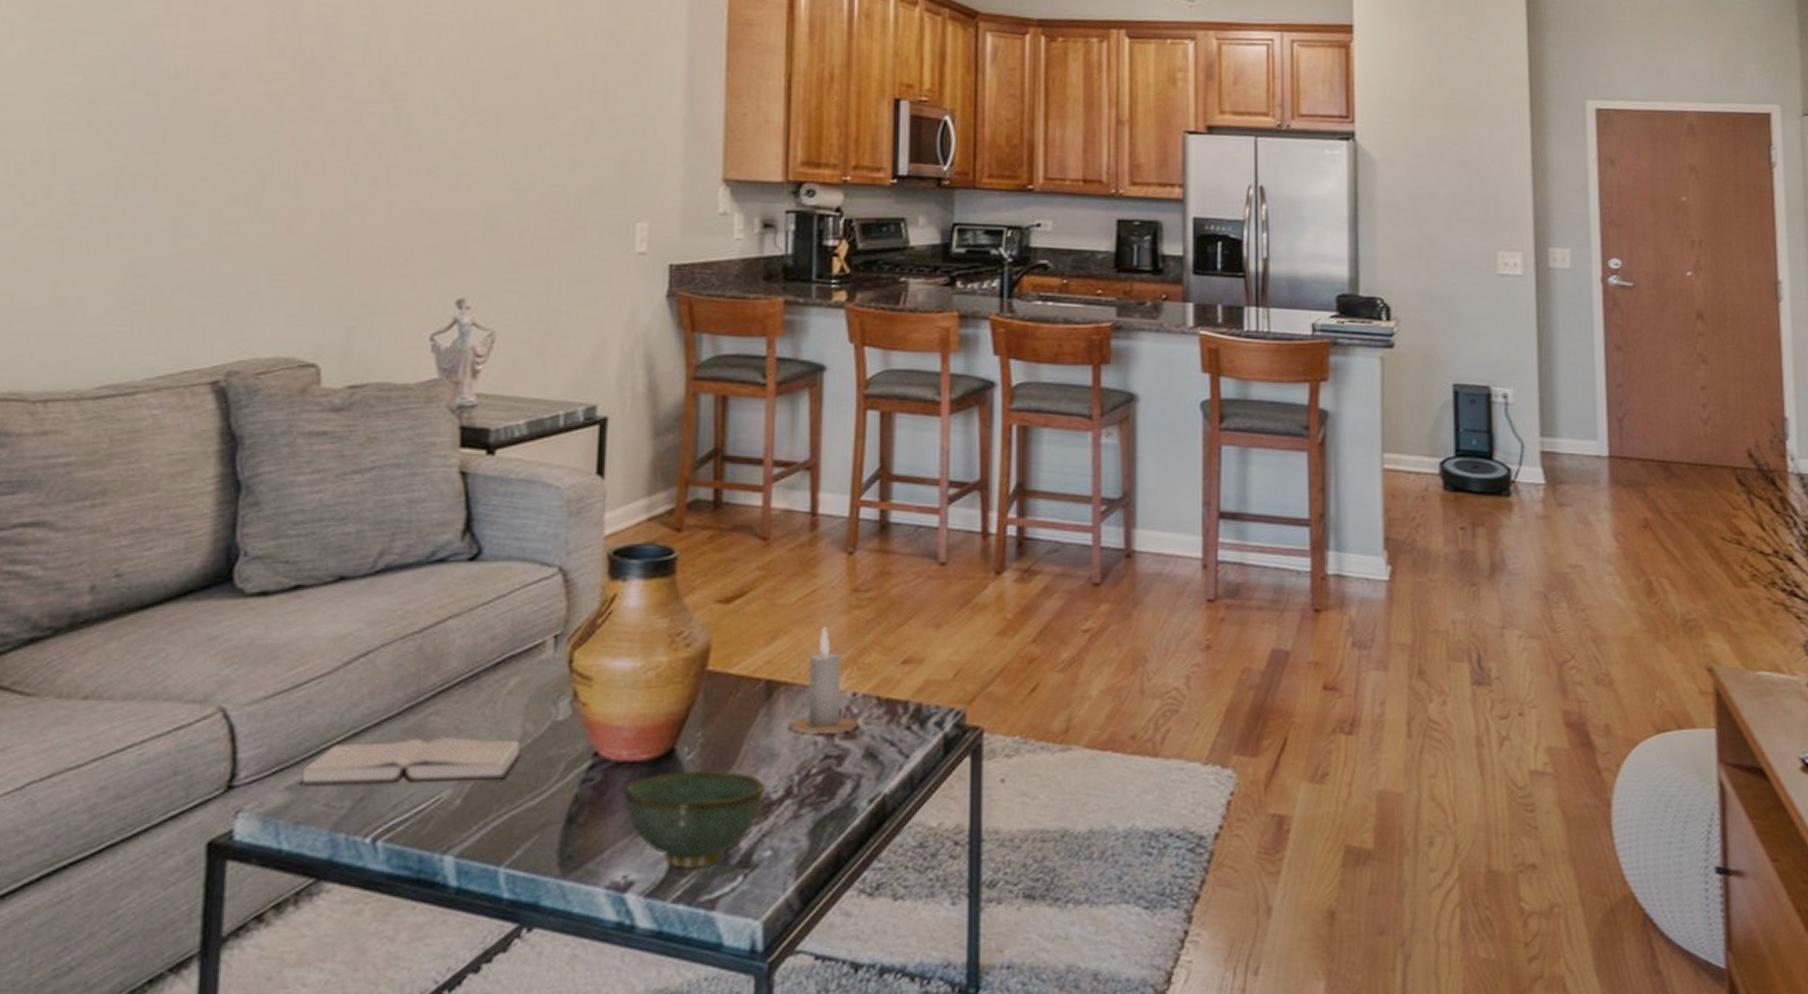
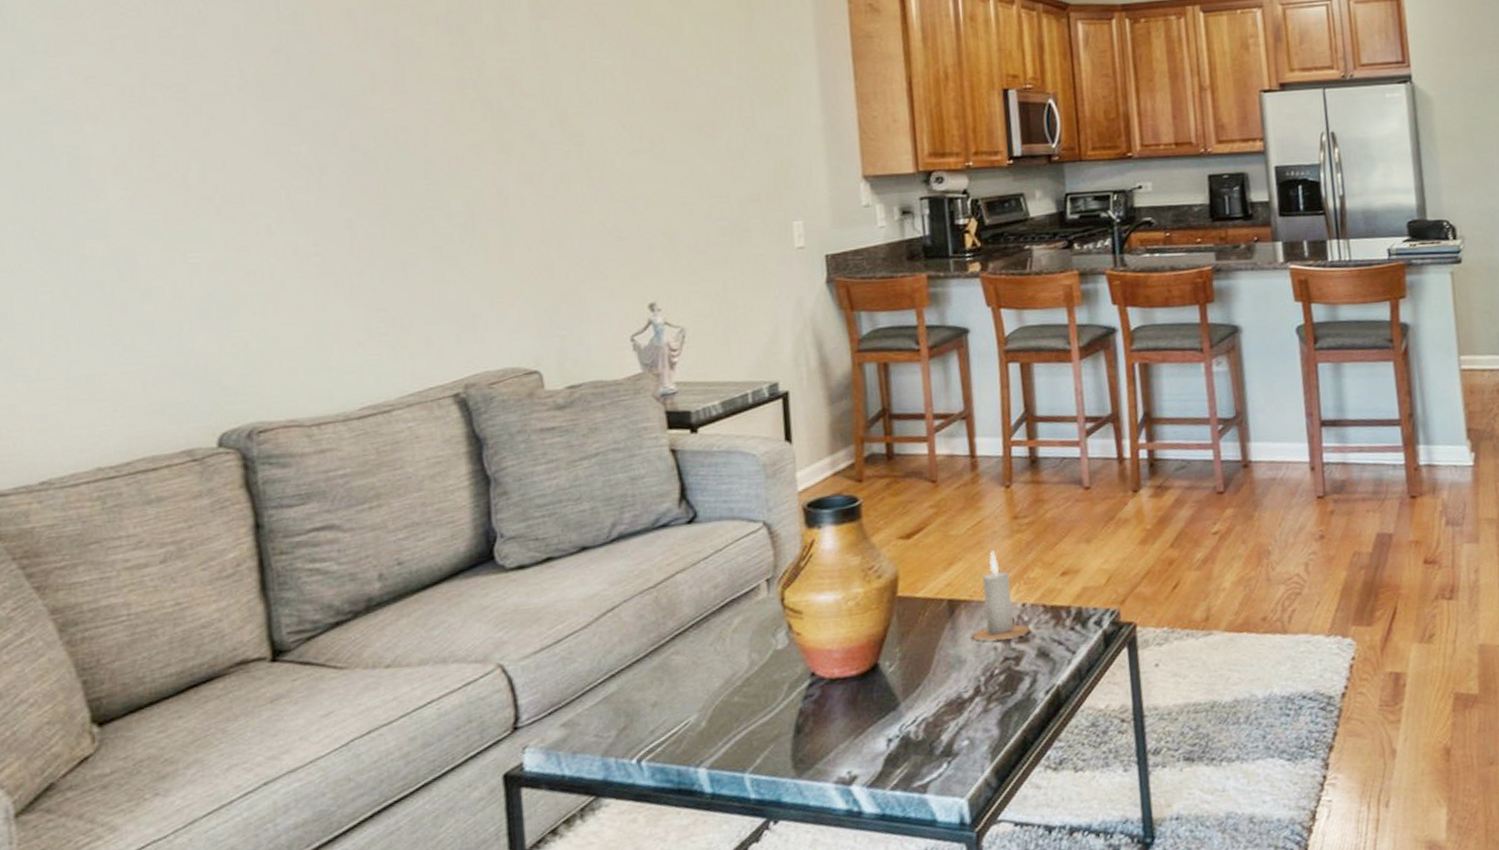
hardback book: present [299,737,521,787] -> none [572,669,751,723]
bowl: present [622,770,766,868] -> none [838,679,958,761]

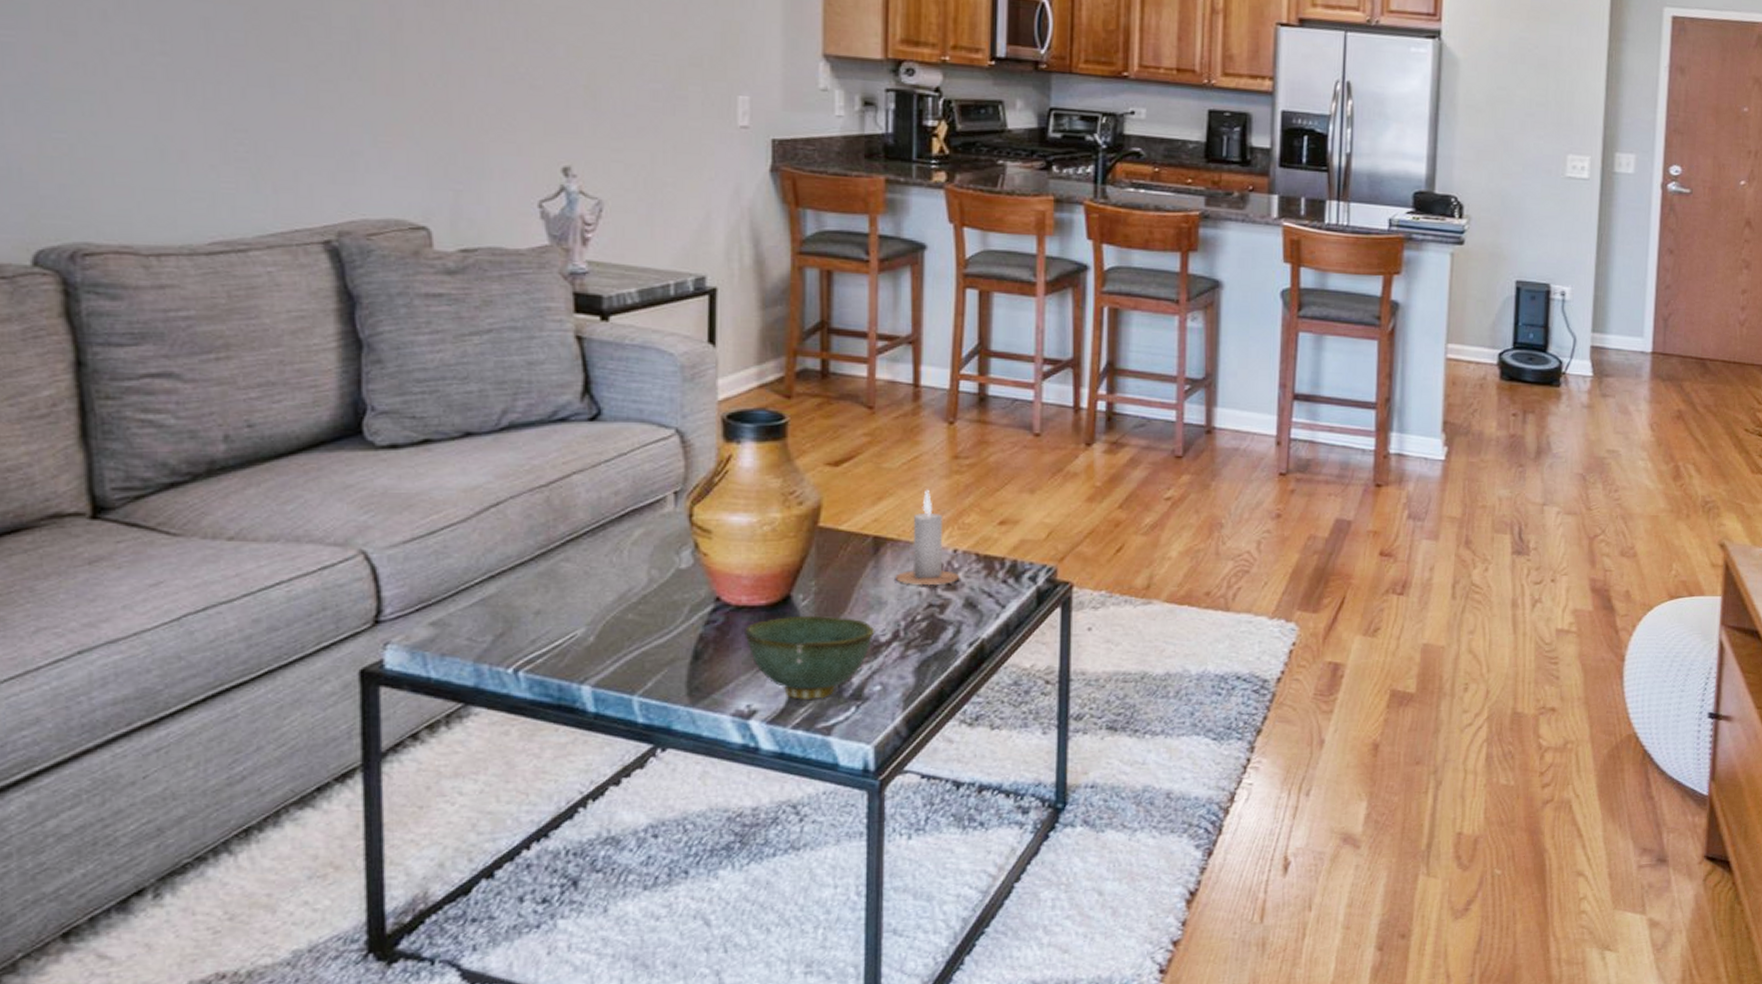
bowl: none [838,679,958,761] -> present [743,615,875,699]

